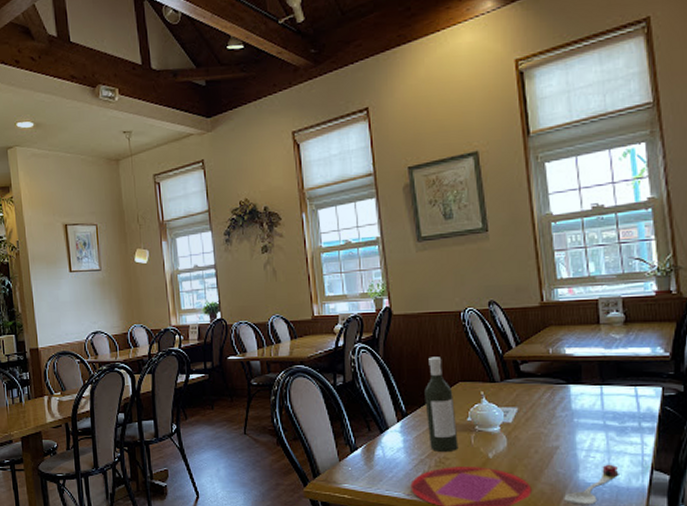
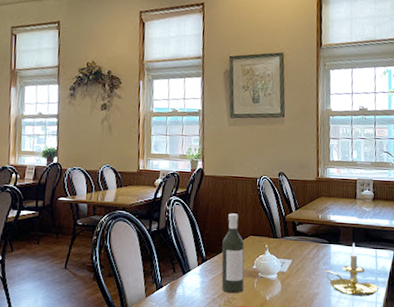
candle holder: none [563,381,645,448] -> present [323,243,379,297]

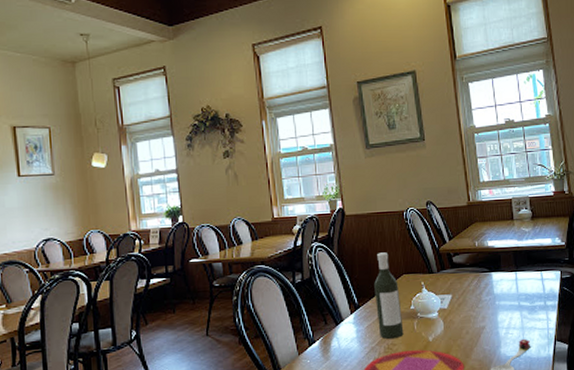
candle holder: present [323,243,379,297] -> none [487,268,550,325]

